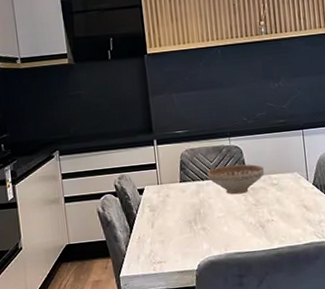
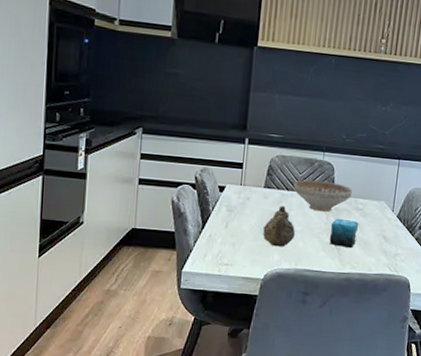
teapot: none [187,196,219,237] -> present [263,206,296,247]
candle: none [250,196,279,225] -> present [329,218,359,248]

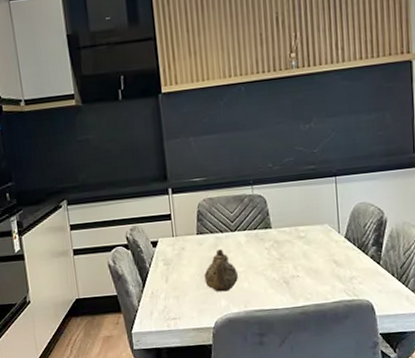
decorative bowl: present [293,180,352,212] -> none [226,215,290,248]
candle: present [329,218,359,248] -> none [274,250,305,281]

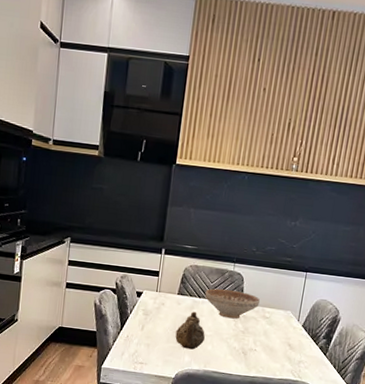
decorative bowl: none [226,215,290,248] -> present [205,288,260,319]

